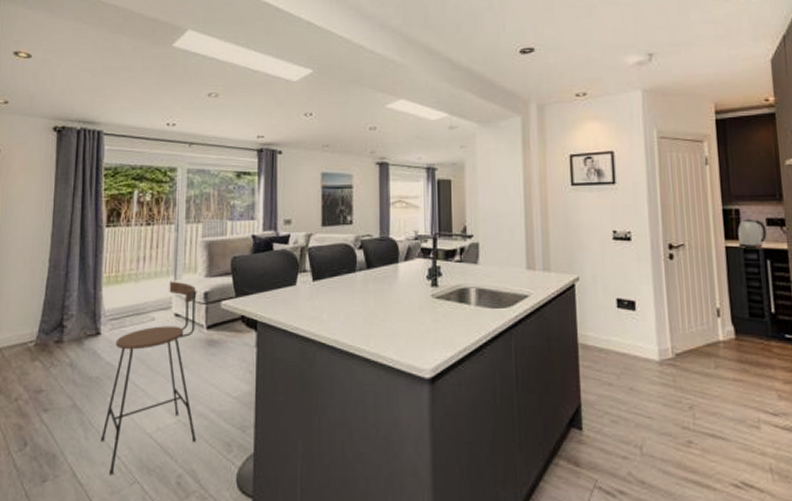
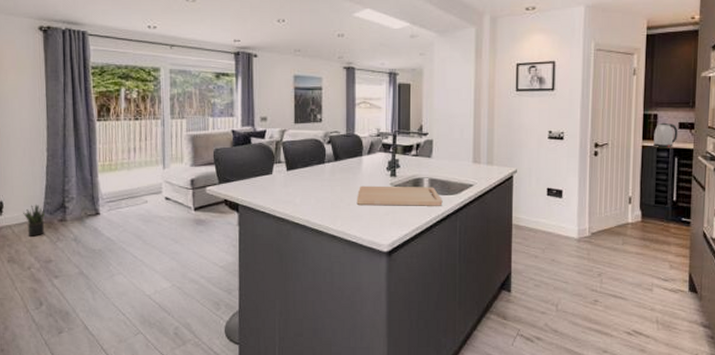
potted plant: none [16,322,41,361] -> present [23,204,46,237]
bar stool: present [100,281,197,475] -> none [106,169,190,328]
cutting board: none [392,297,494,322] -> present [356,185,443,206]

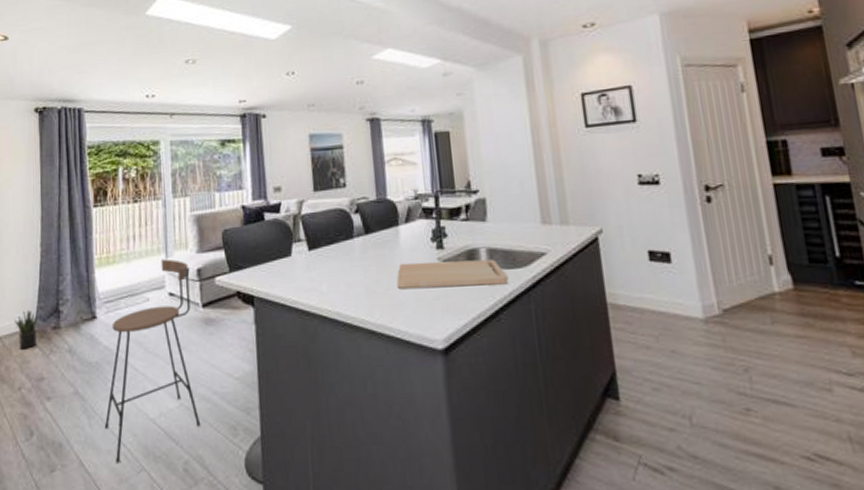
bar stool: none [106,169,190,328] -> present [104,259,201,463]
kettle: present [653,122,678,147] -> none [786,150,824,184]

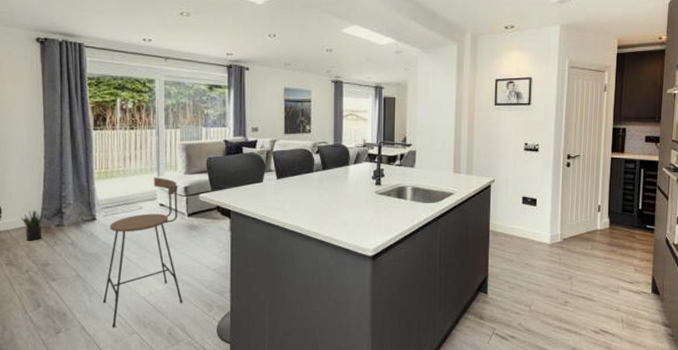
cutting board: present [396,259,509,289] -> none [343,193,425,213]

